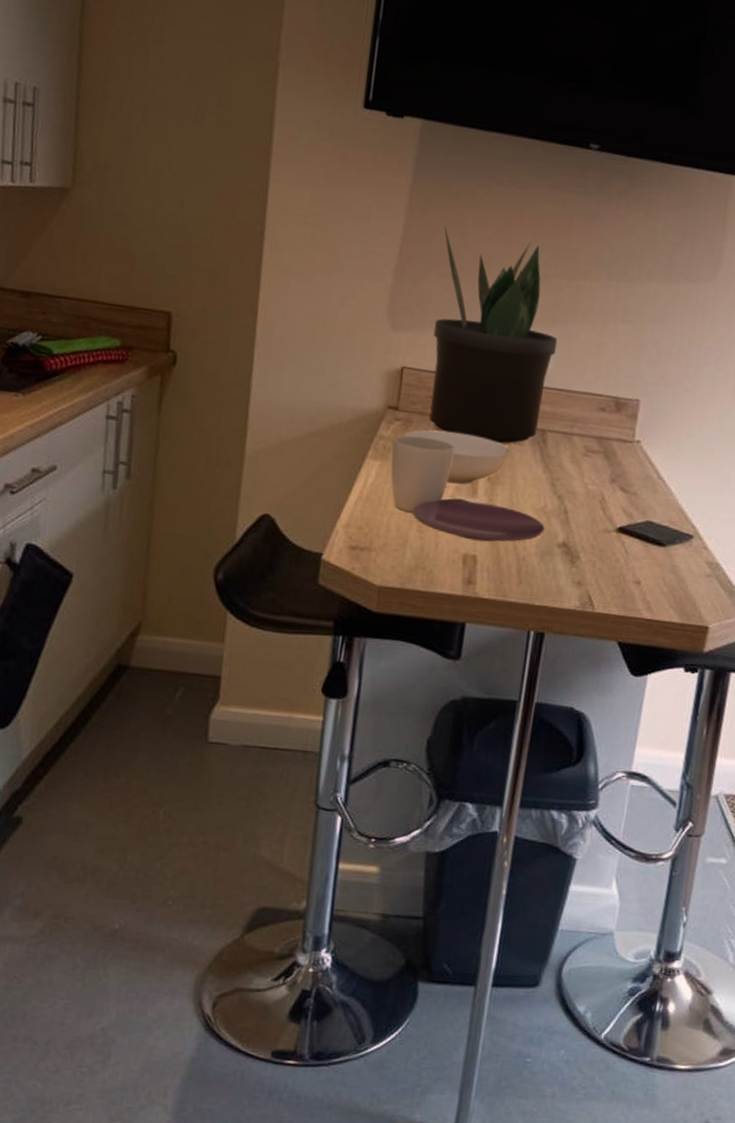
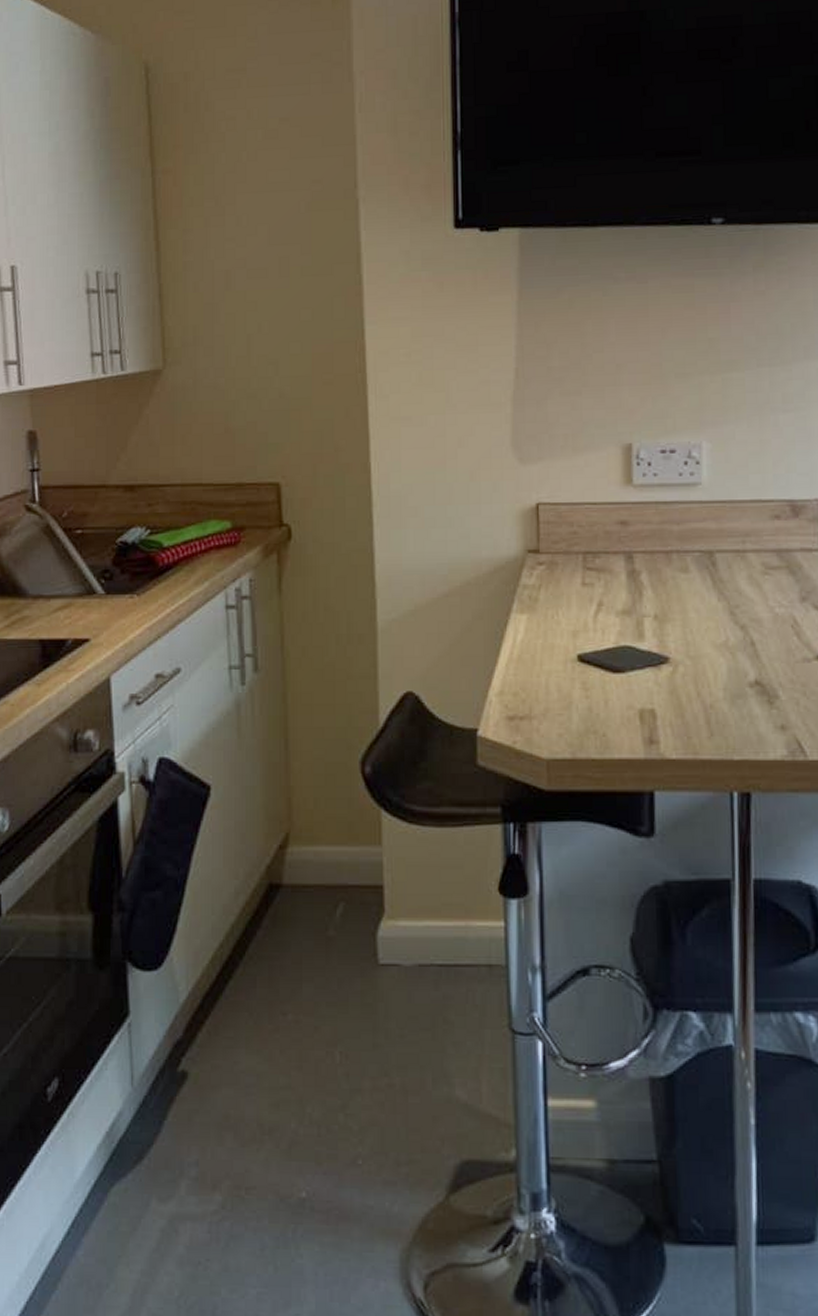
cup: present [391,435,455,513] -> none [539,579,611,669]
bowl: present [401,429,510,485] -> none [548,568,675,628]
plate: present [411,500,545,542] -> none [571,646,731,692]
planter: present [429,226,558,444] -> none [561,339,711,573]

